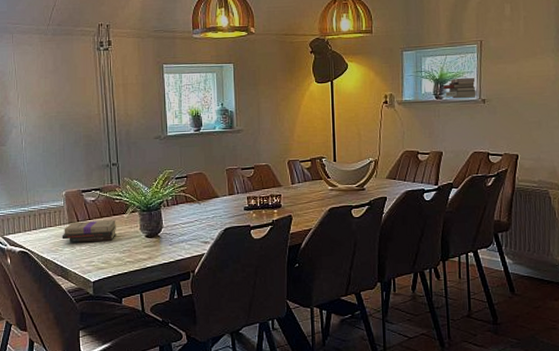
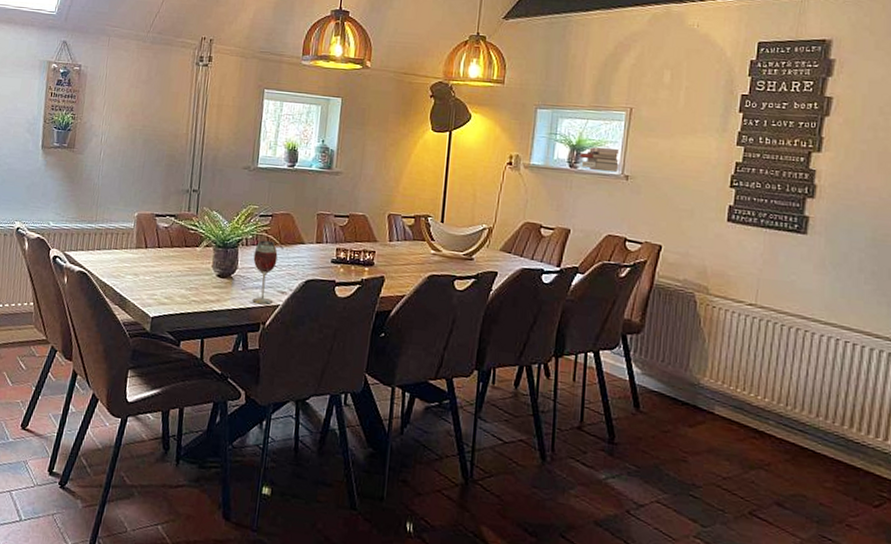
books: present [62,219,116,243] -> none [126,247,188,275]
wineglass: none [175,199,198,256] -> present [252,240,278,305]

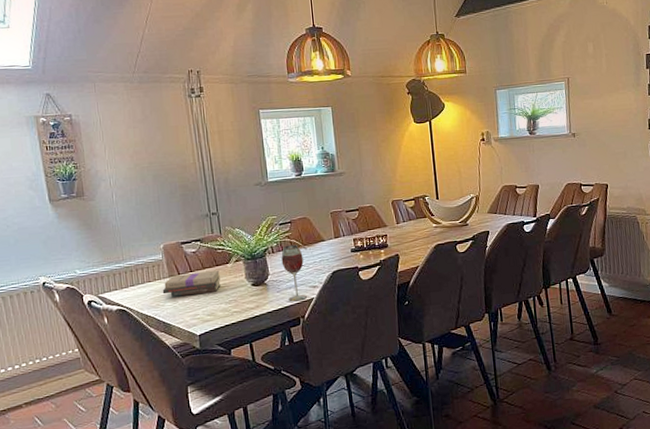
books: none [126,247,188,275] -> present [162,270,221,297]
books: present [580,146,620,173] -> none [536,113,567,134]

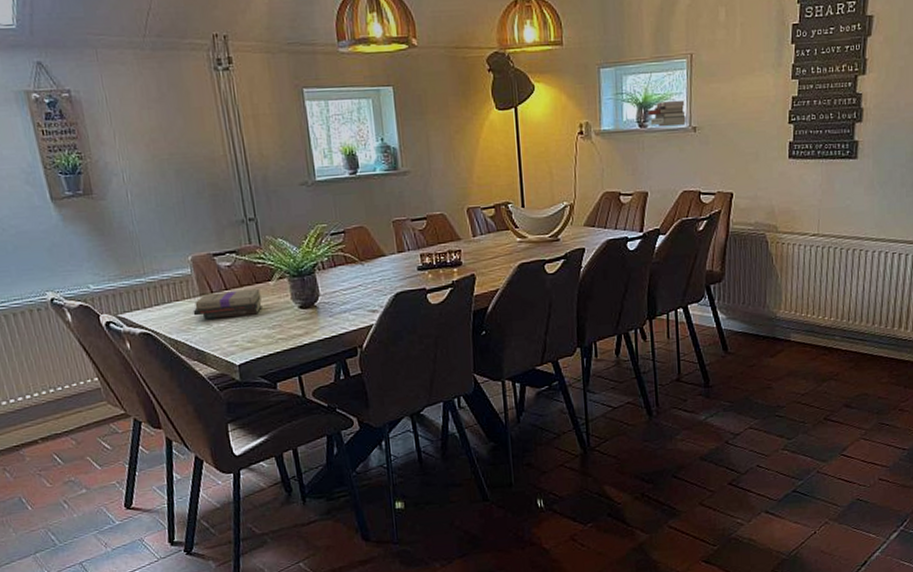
wineglass: present [281,244,307,302] -> none [333,259,365,329]
books: none [536,113,567,134] -> present [648,100,686,127]

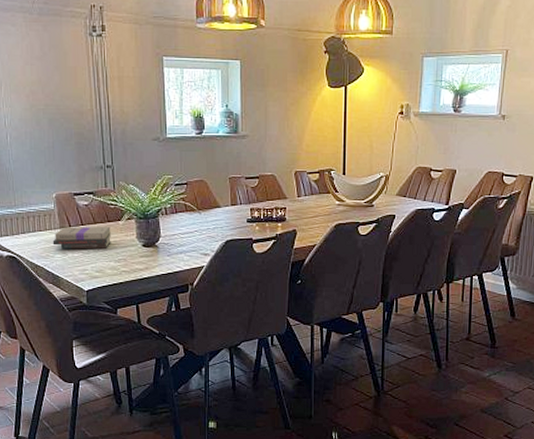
books: present [648,100,686,127] -> none [463,90,497,113]

